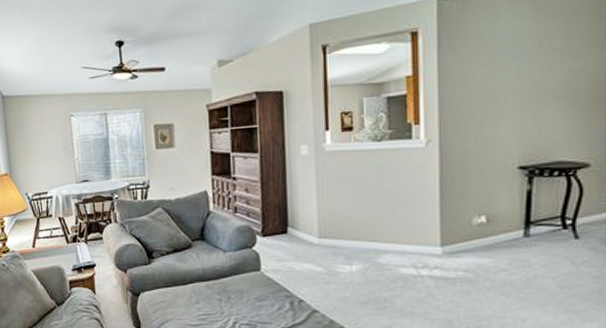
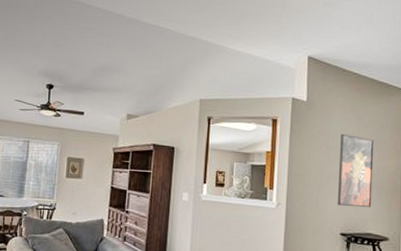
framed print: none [512,33,563,132] -> present [338,134,374,208]

